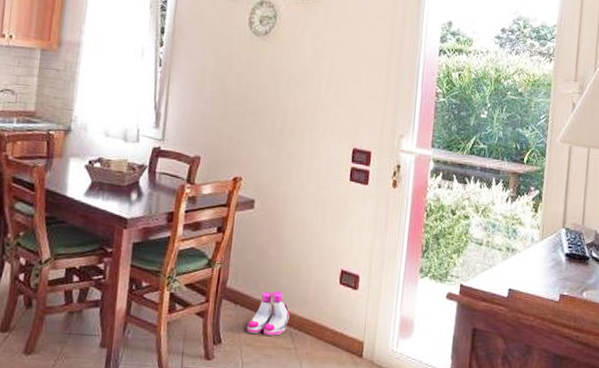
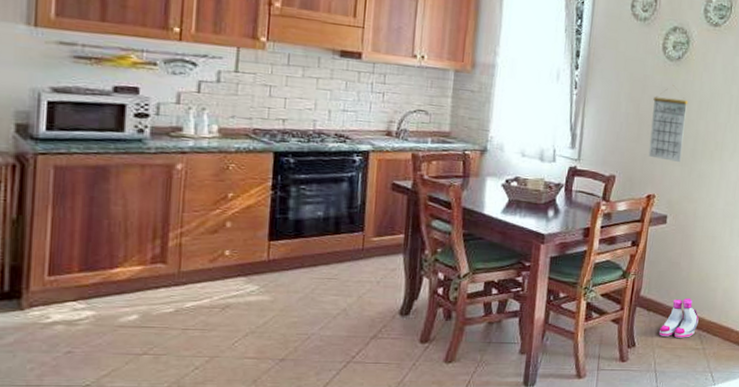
calendar: none [234,61,276,142] -> present [648,85,689,162]

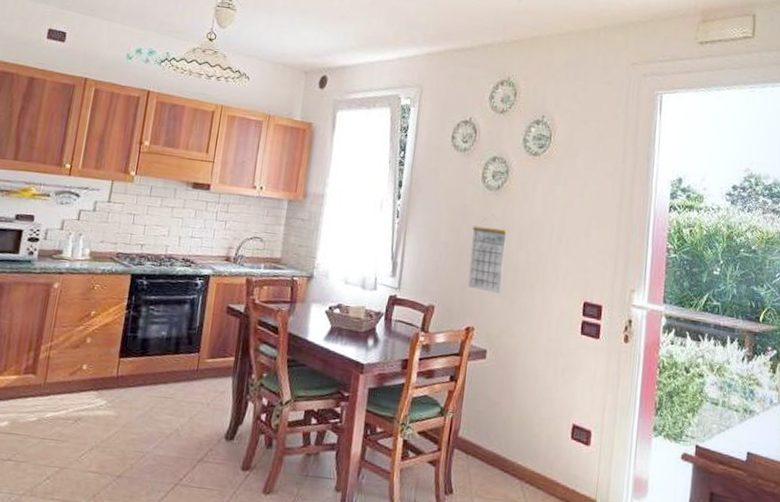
boots: present [658,298,699,338] -> none [477,442,521,489]

